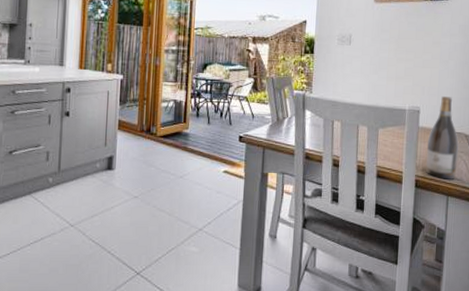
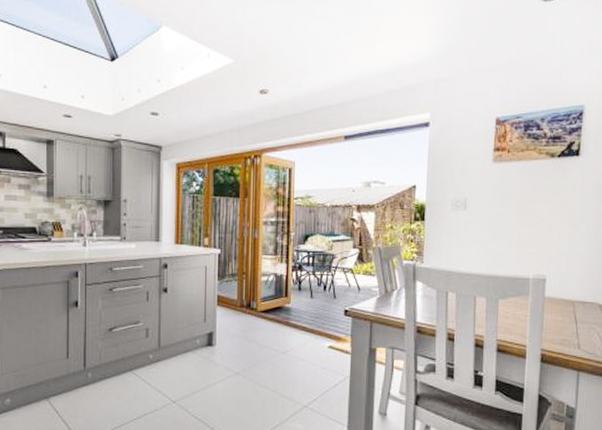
wine bottle: present [426,95,459,180] -> none [553,262,592,354]

